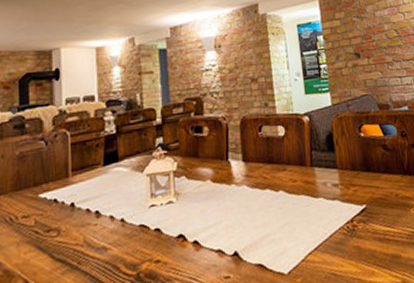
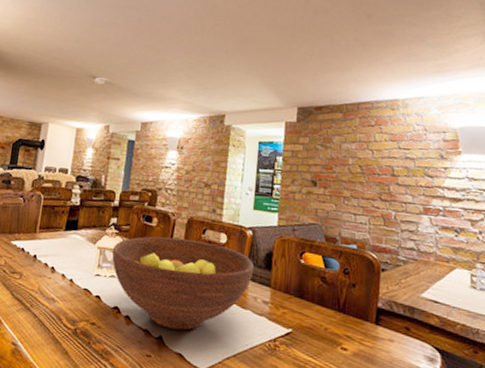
fruit bowl: none [165,139,318,242] -> present [112,236,255,331]

